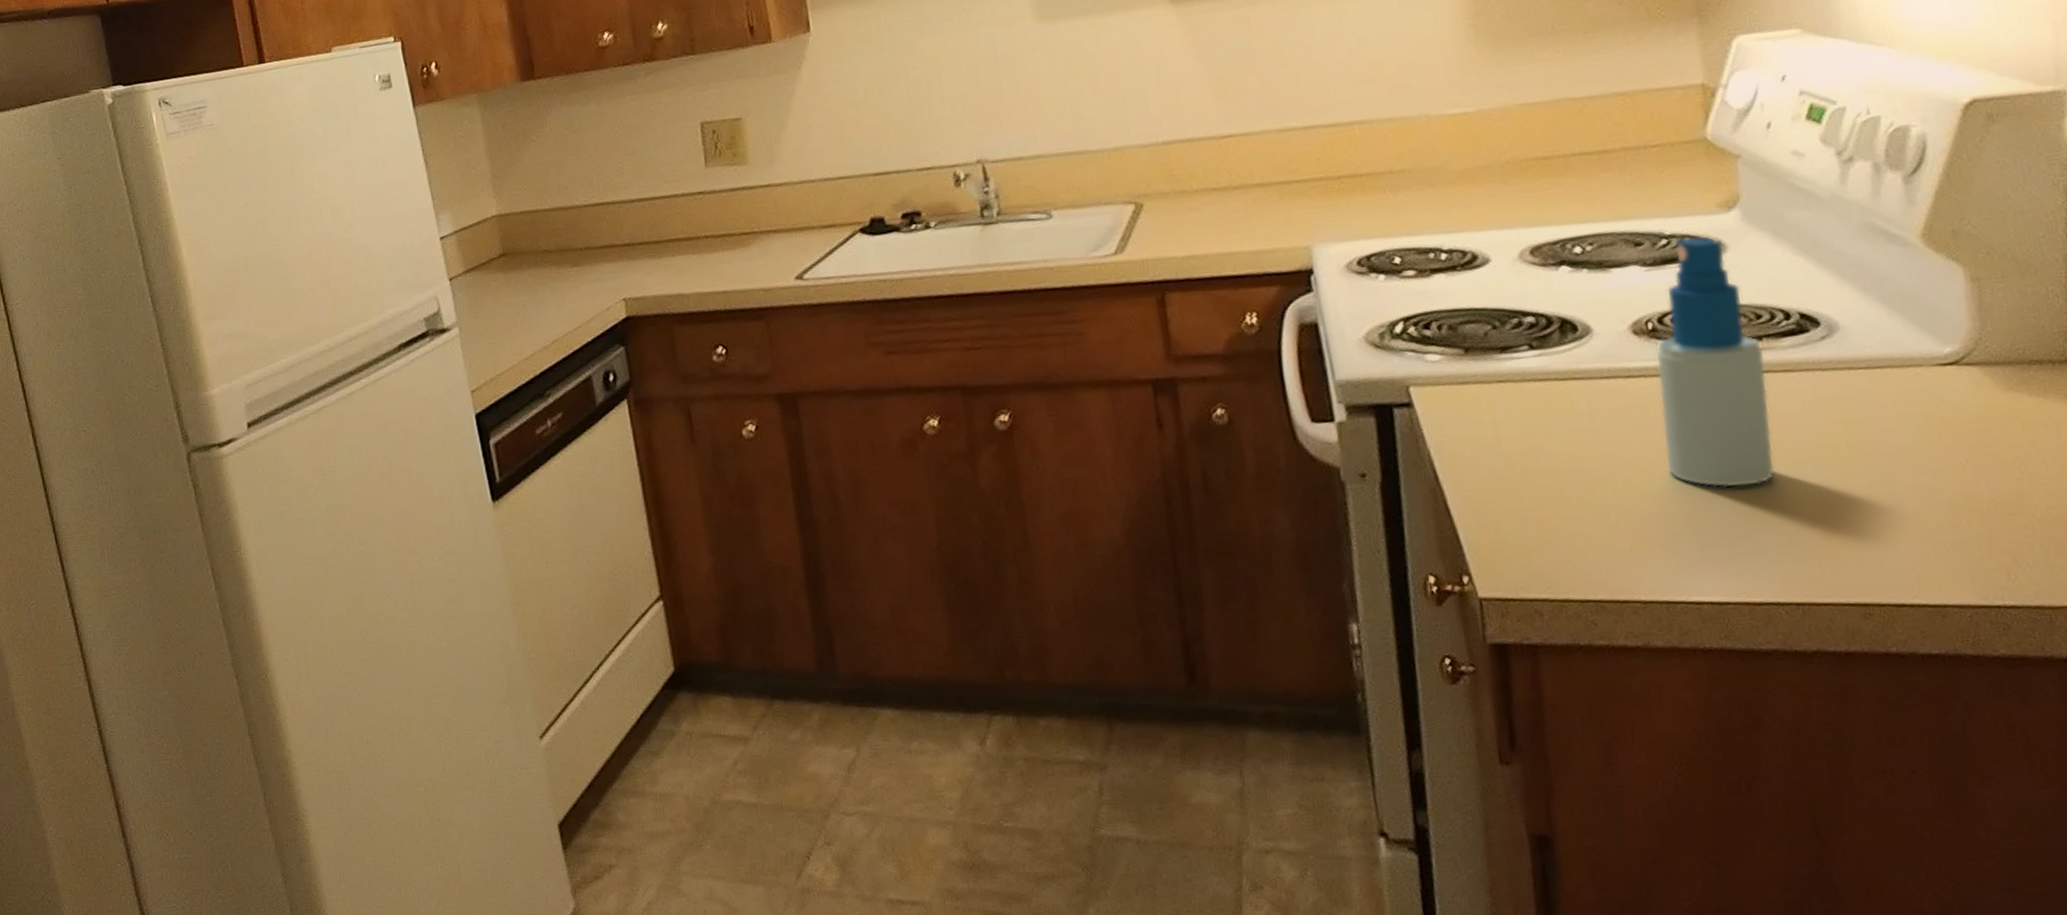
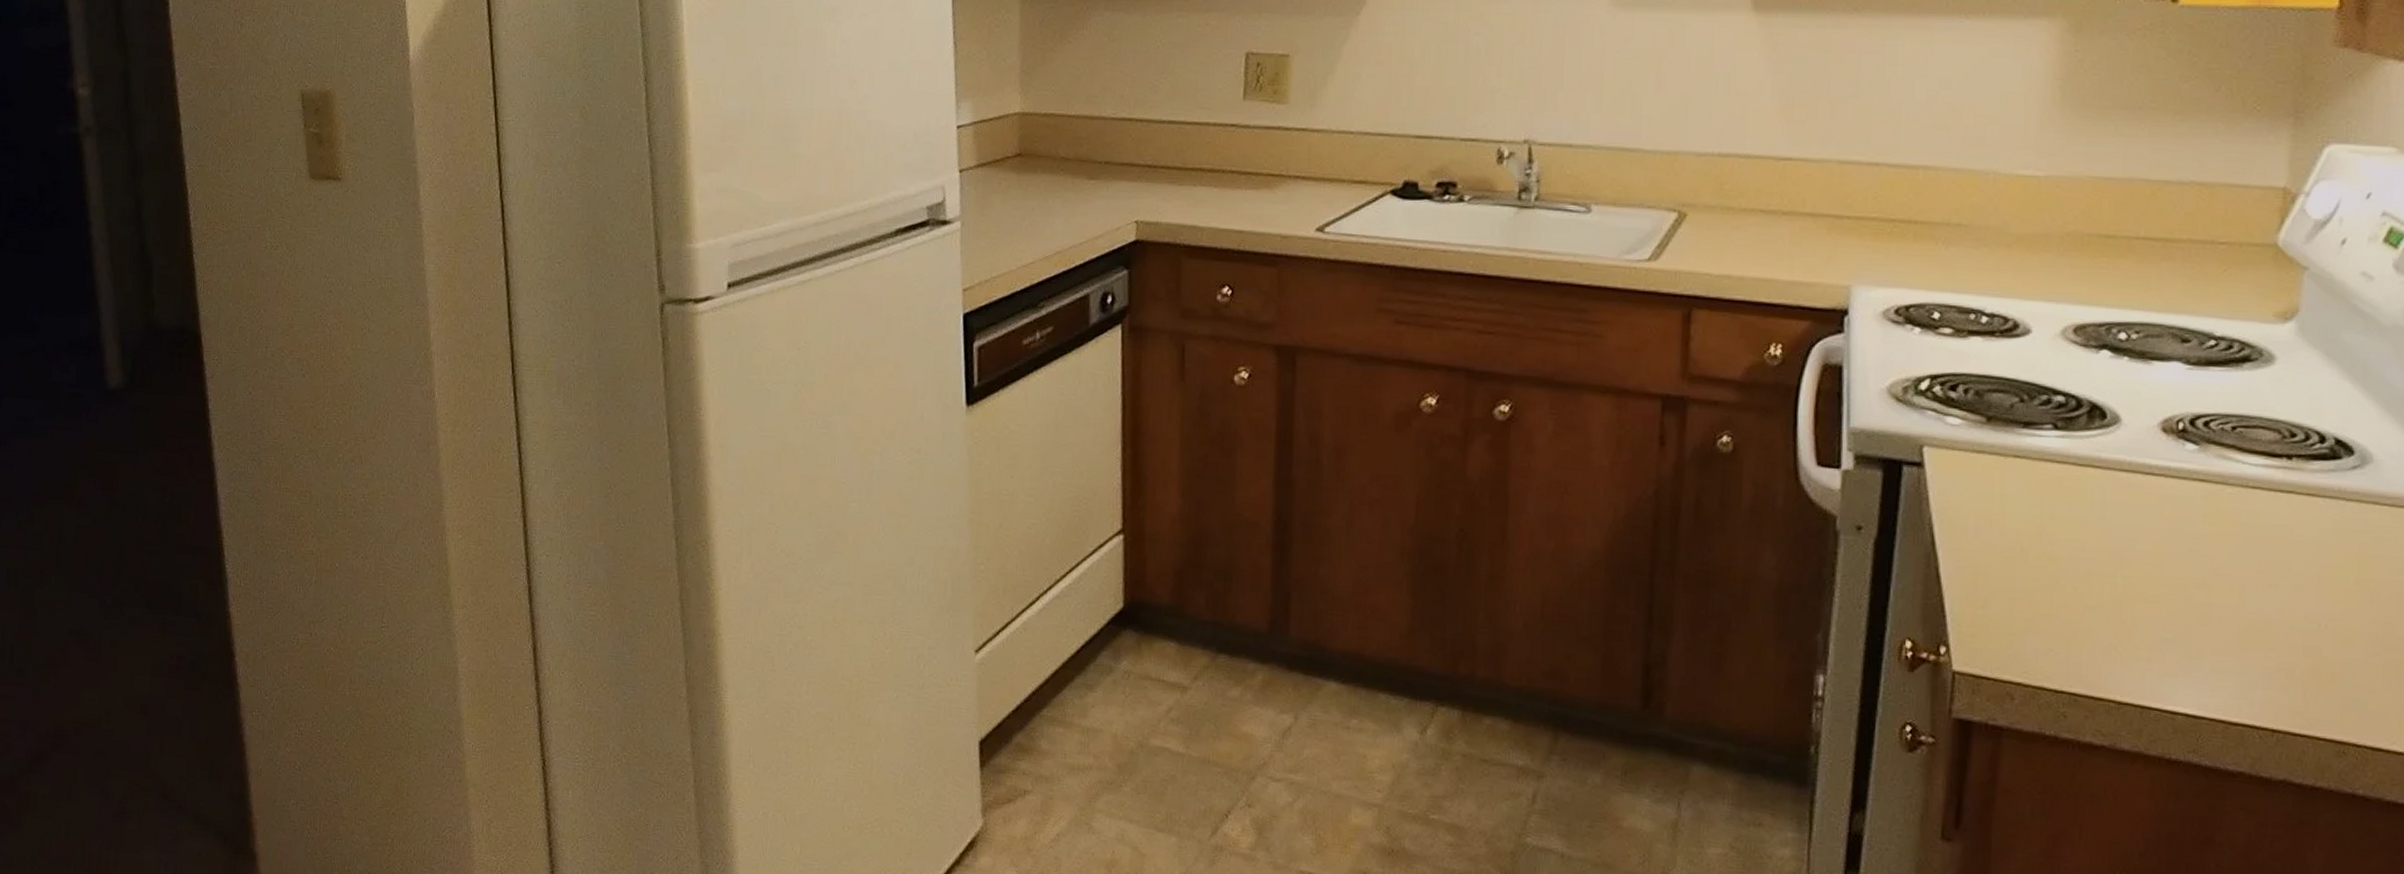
spray bottle: present [1655,236,1775,488] -> none [2169,342,2291,605]

